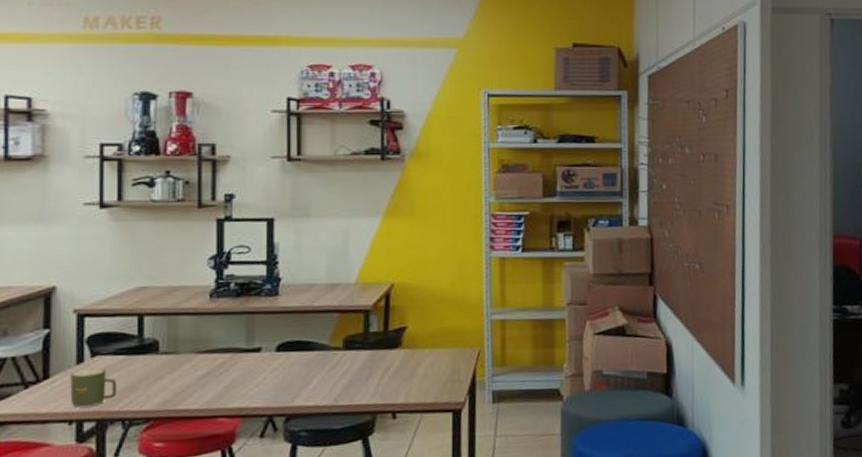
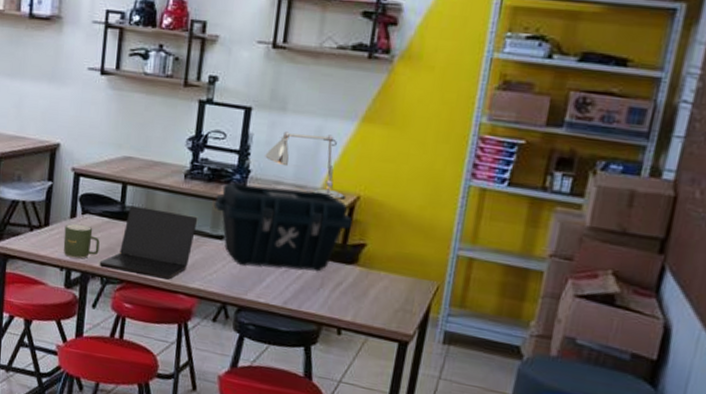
laptop: none [118,334,230,409] -> present [99,205,198,280]
toolbox: none [246,286,390,373] -> present [213,183,353,271]
desk lamp: none [293,232,380,291] -> present [264,131,345,200]

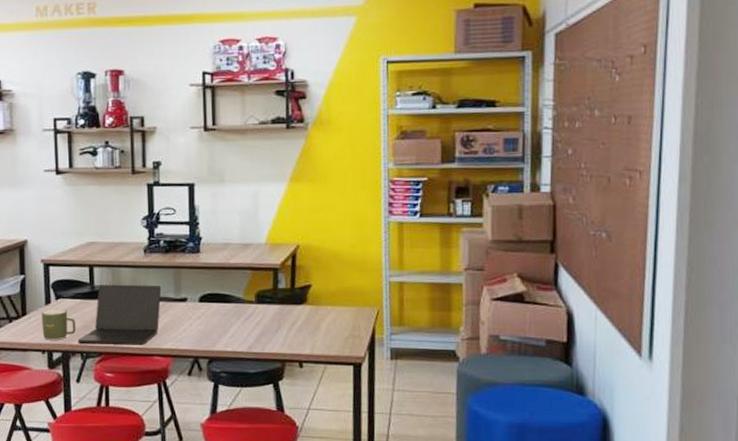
toolbox: present [213,183,353,271] -> none [173,246,297,321]
desk lamp: present [264,131,345,200] -> none [211,197,287,251]

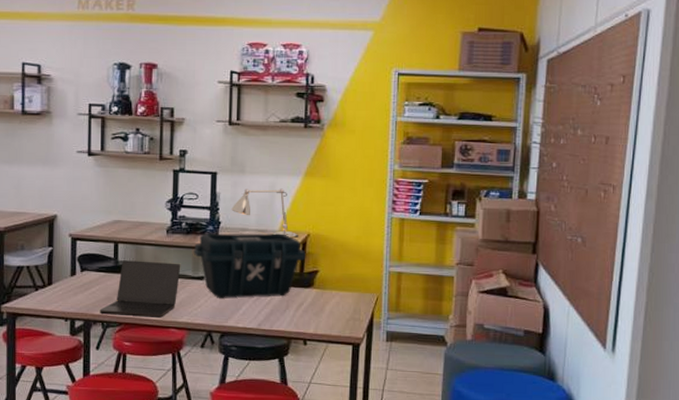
mug: present [41,308,76,340] -> none [66,280,98,309]
toolbox: none [173,246,297,321] -> present [193,233,306,298]
desk lamp: none [211,197,287,251] -> present [230,188,298,239]

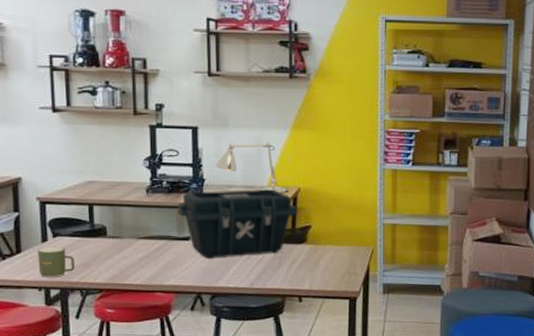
mug: none [66,280,98,309] -> present [37,246,75,278]
laptop: present [99,260,181,318] -> none [77,223,164,282]

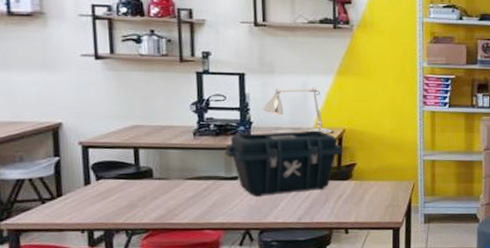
mug: present [37,246,75,278] -> none [80,189,120,220]

